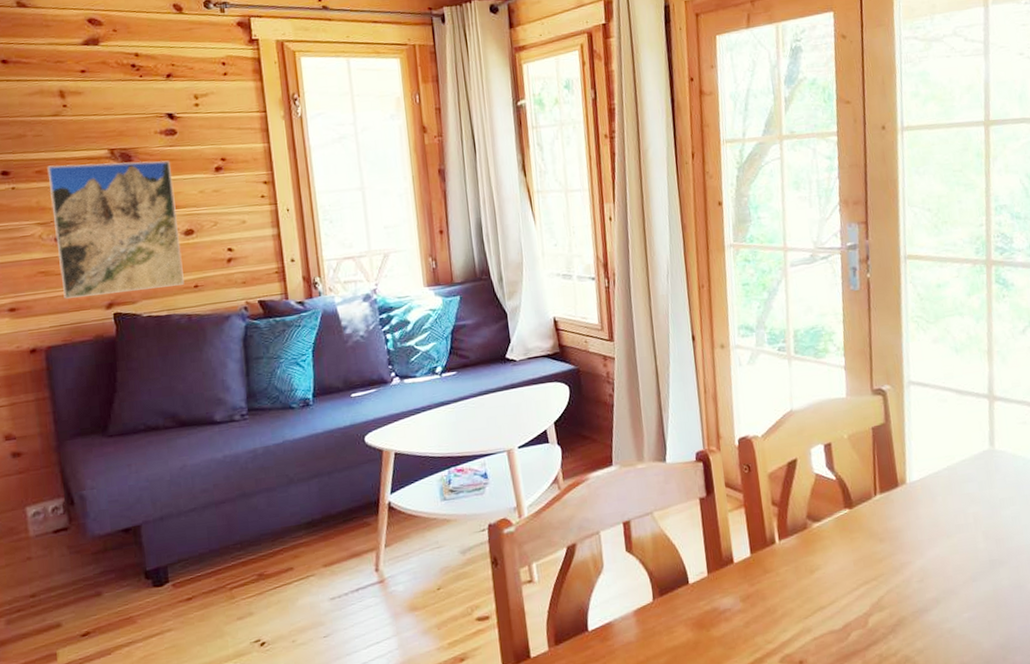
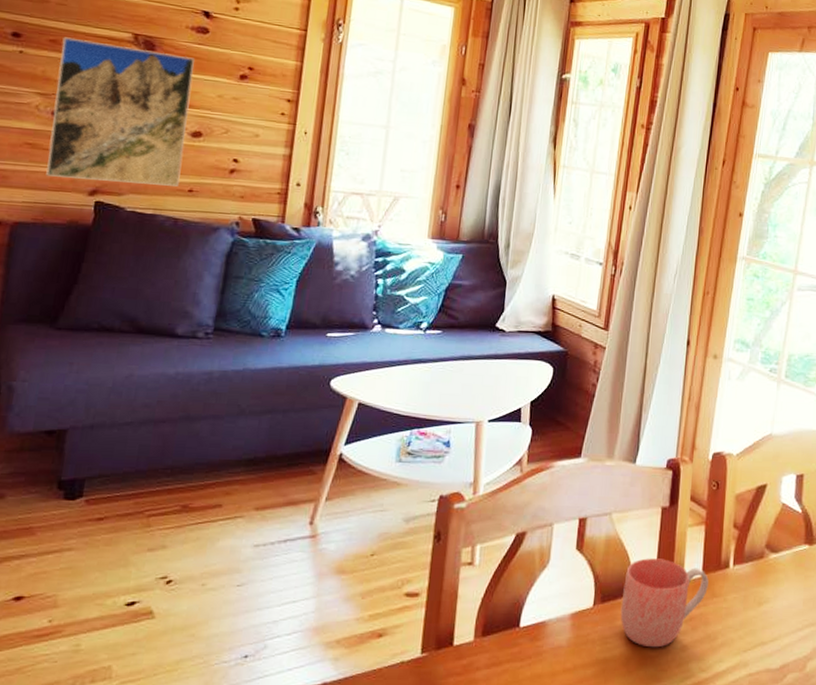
mug: none [677,546,759,630] -> present [620,558,709,648]

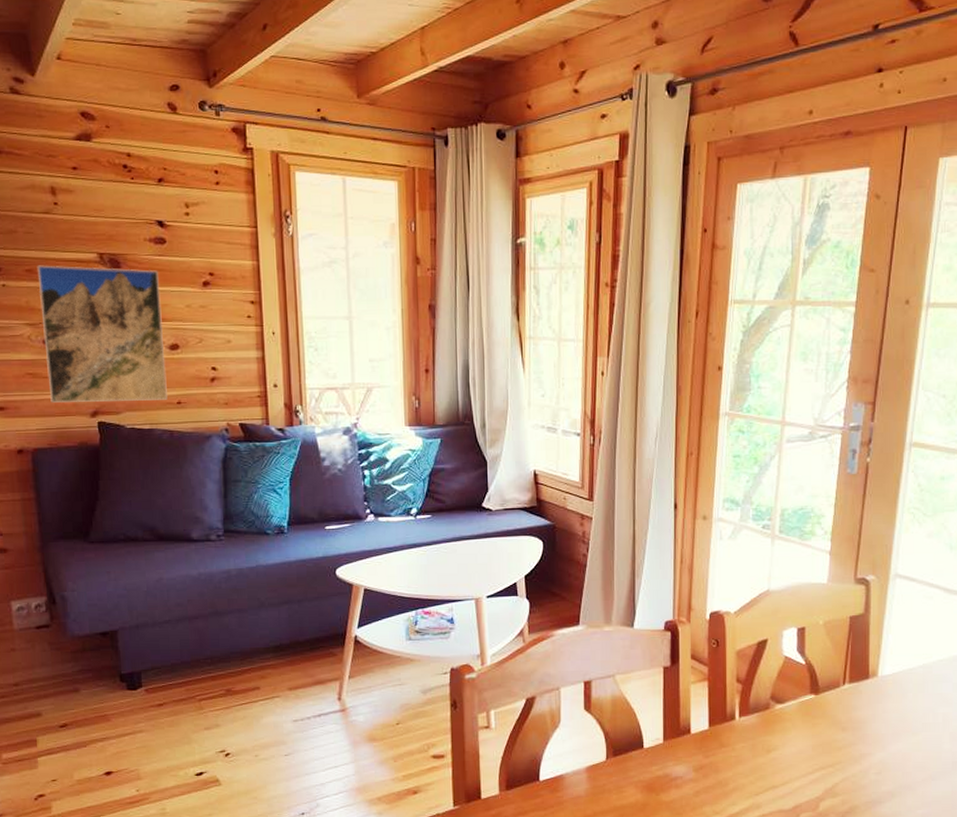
mug: present [620,558,709,648] -> none [632,714,716,795]

